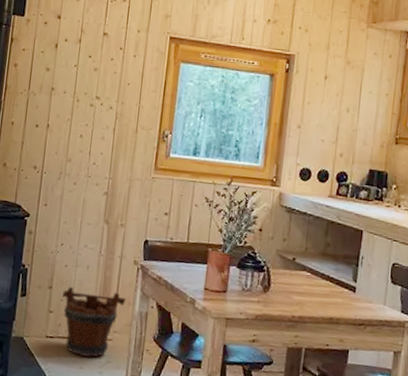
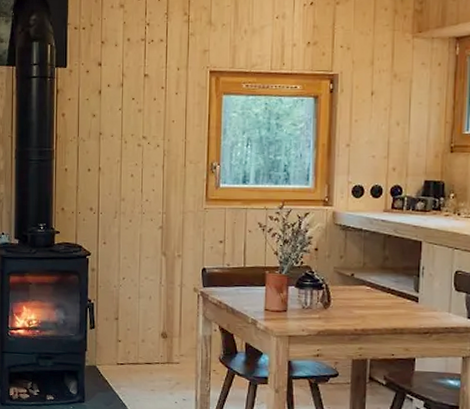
wooden bucket: present [62,286,127,358] -> none [129,316,190,380]

